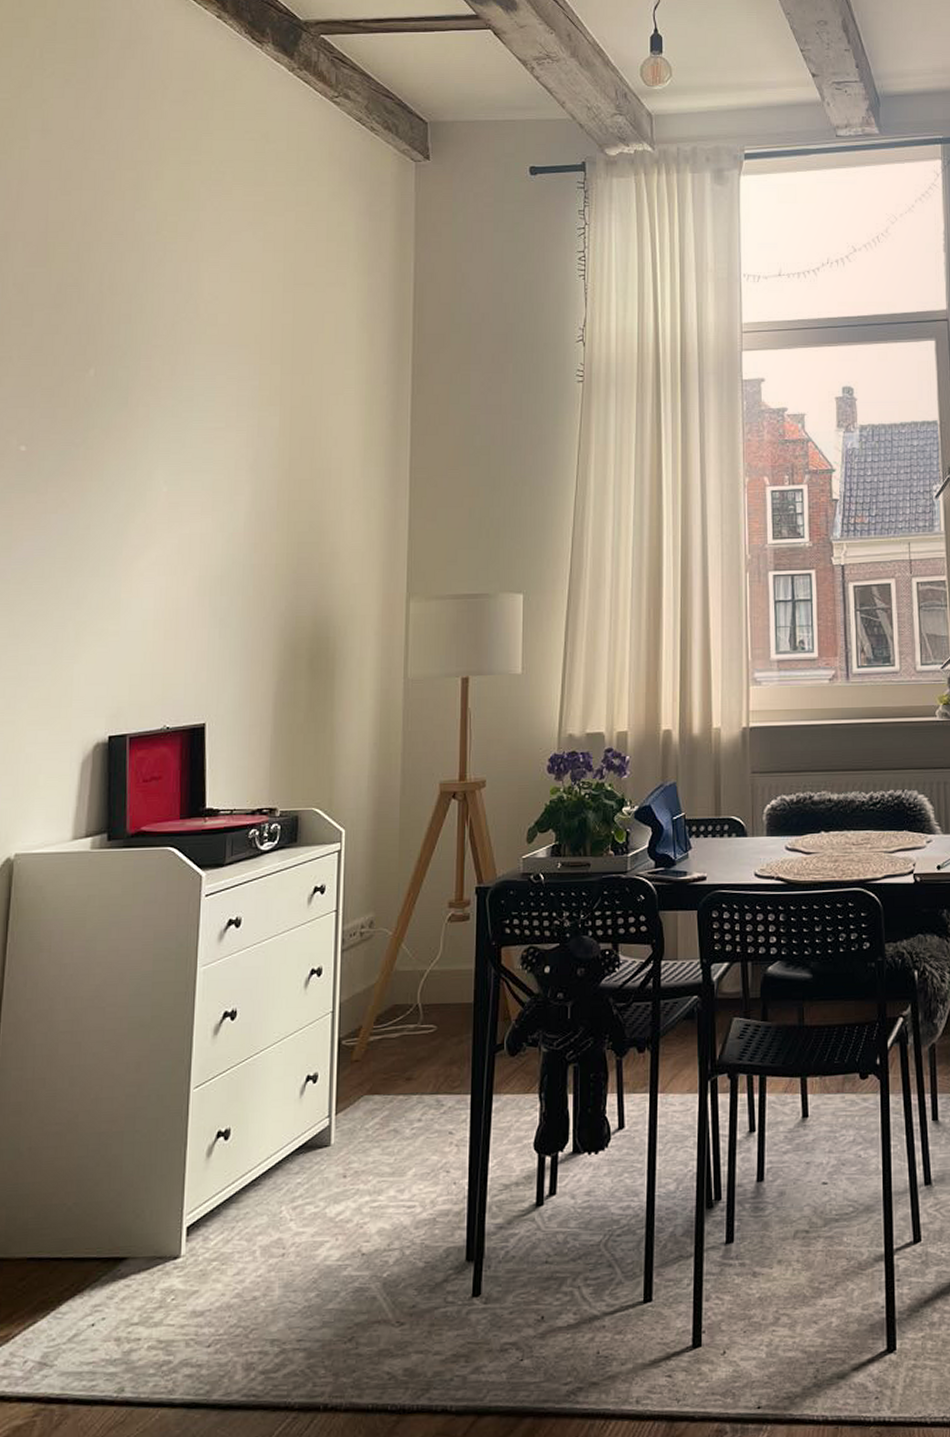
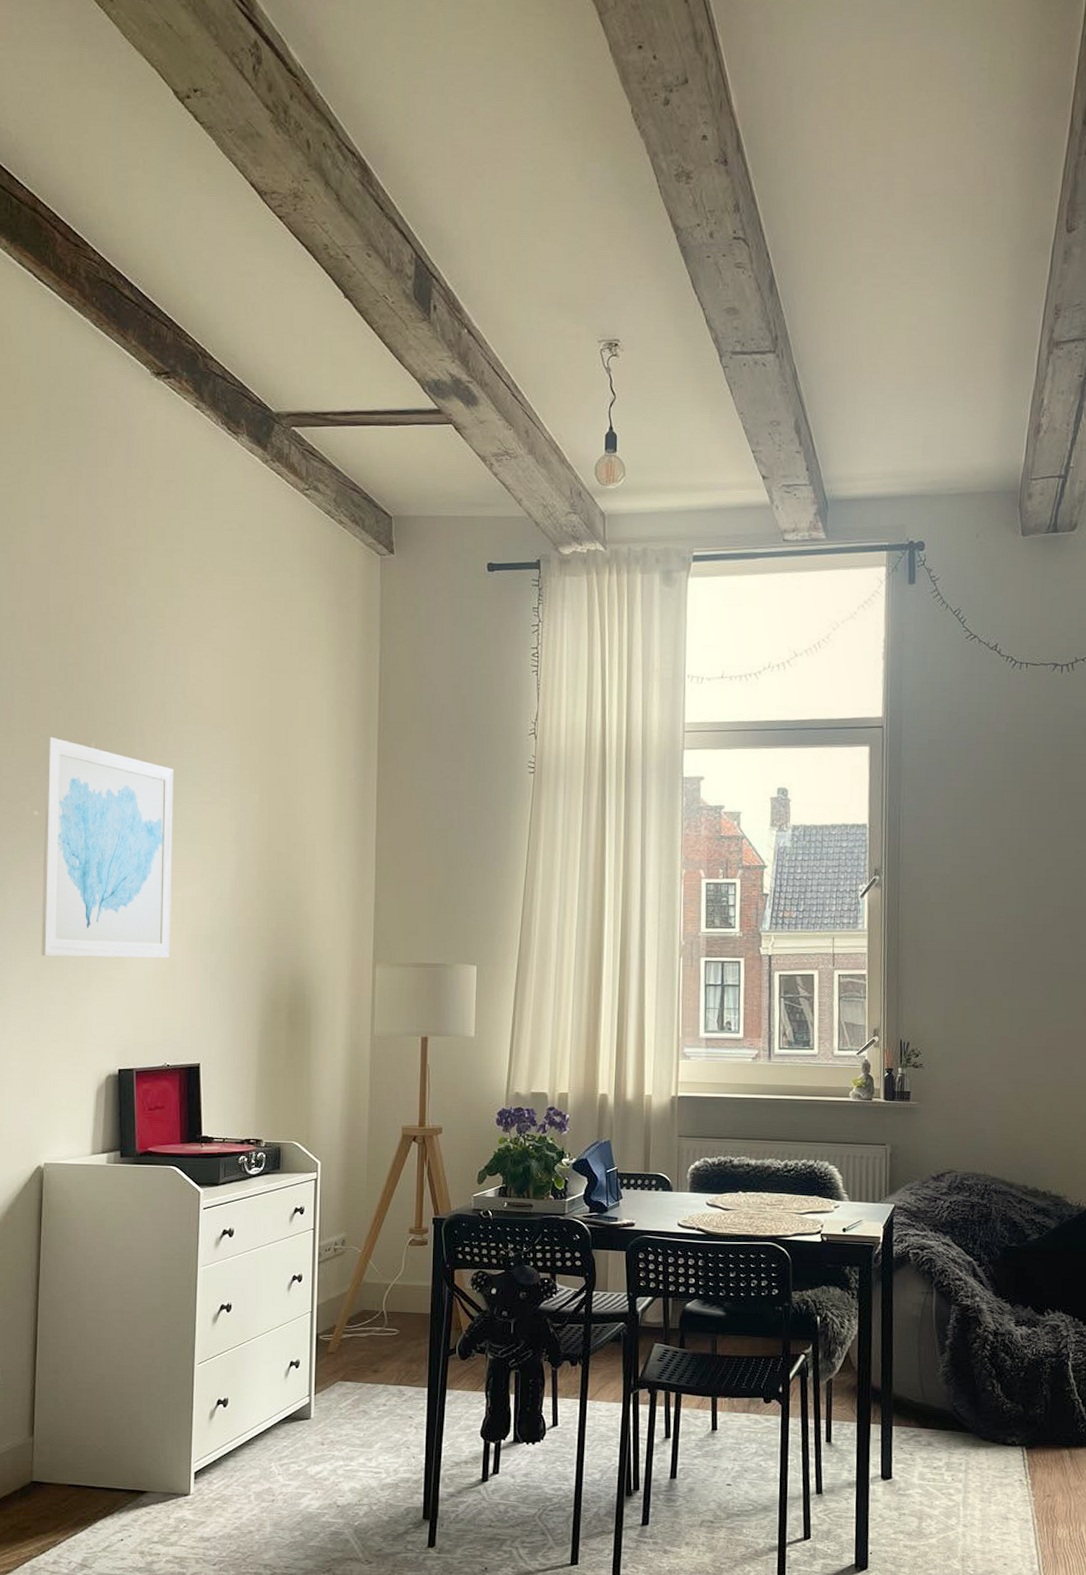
wall art: none [22,364,183,610] -> present [41,736,173,958]

